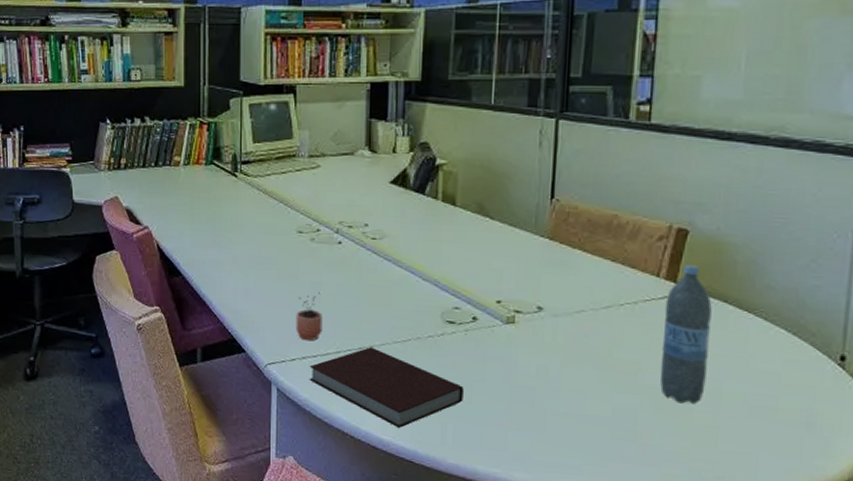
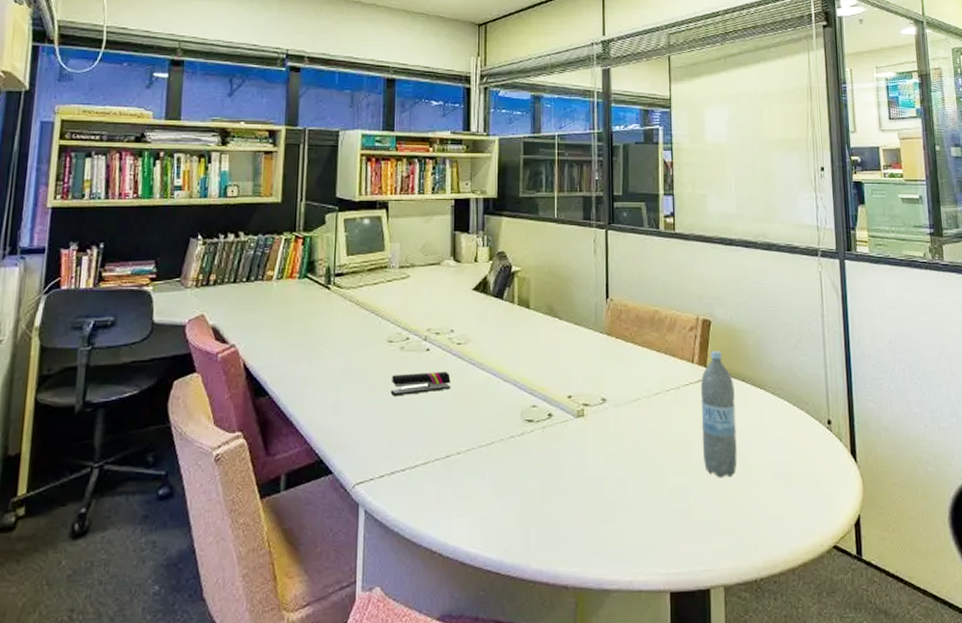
cocoa: present [296,291,323,340] -> none [385,401,411,453]
stapler: none [300,265,364,287] -> present [390,371,451,397]
notebook: present [309,347,464,428] -> none [397,454,543,537]

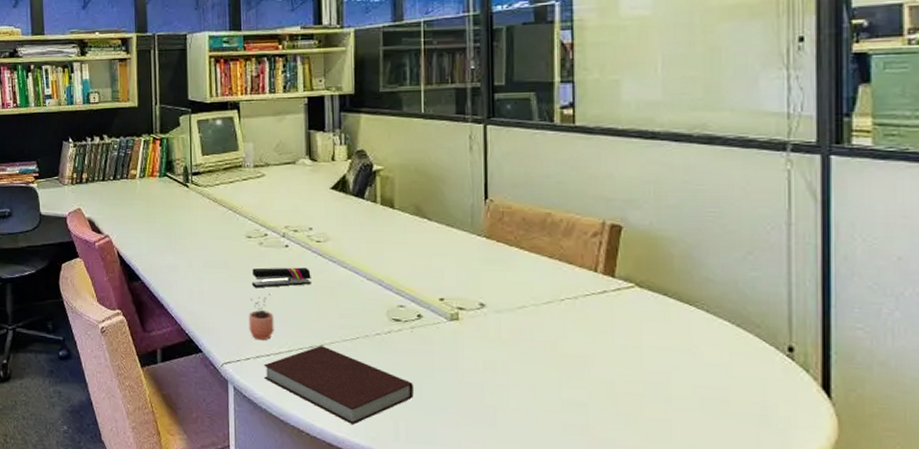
cocoa: none [385,401,411,453] -> present [248,293,274,340]
notebook: none [397,454,543,537] -> present [263,345,414,425]
water bottle: present [700,351,737,478] -> none [605,260,653,398]

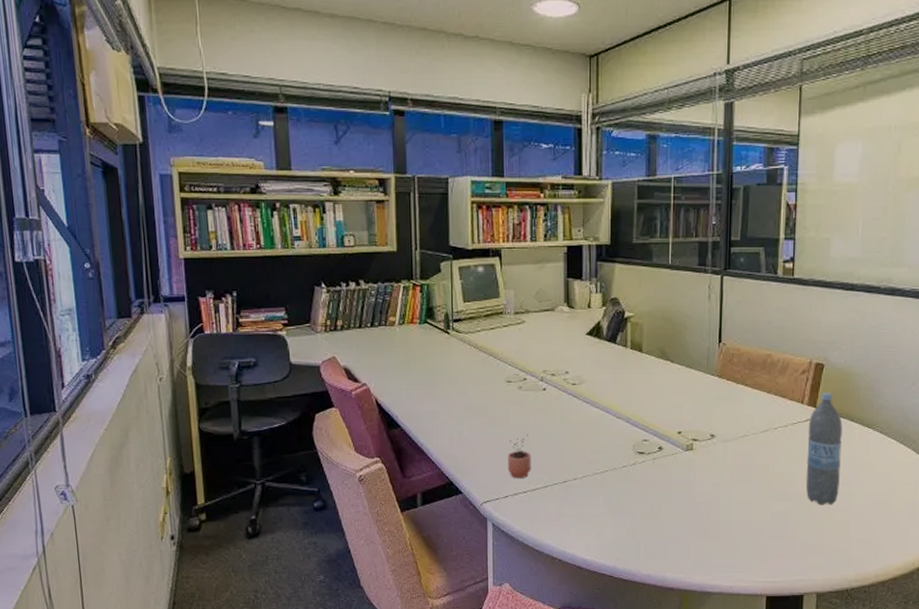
stapler: present [251,267,311,288] -> none [511,409,566,430]
notebook: present [263,345,414,425] -> none [520,480,653,548]
water bottle: none [605,260,653,398] -> present [805,393,843,505]

